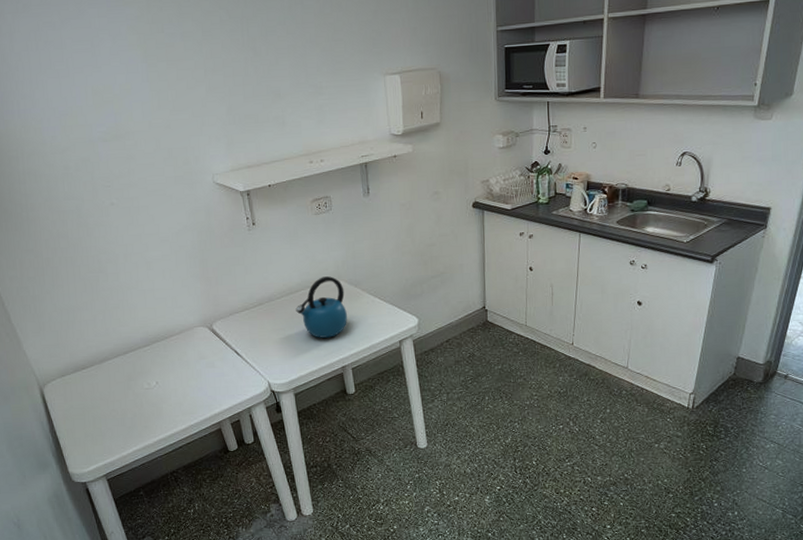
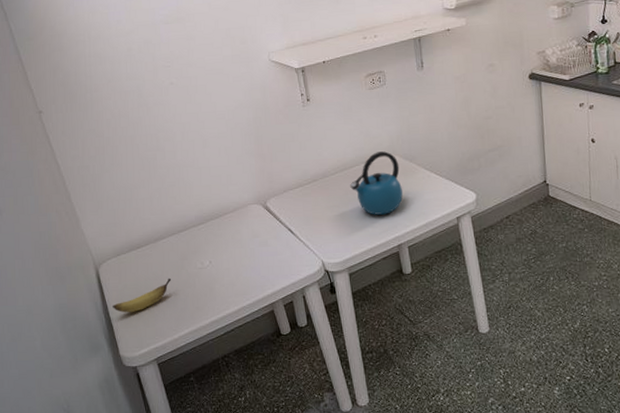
banana: none [59,398,118,431] -> present [113,278,171,312]

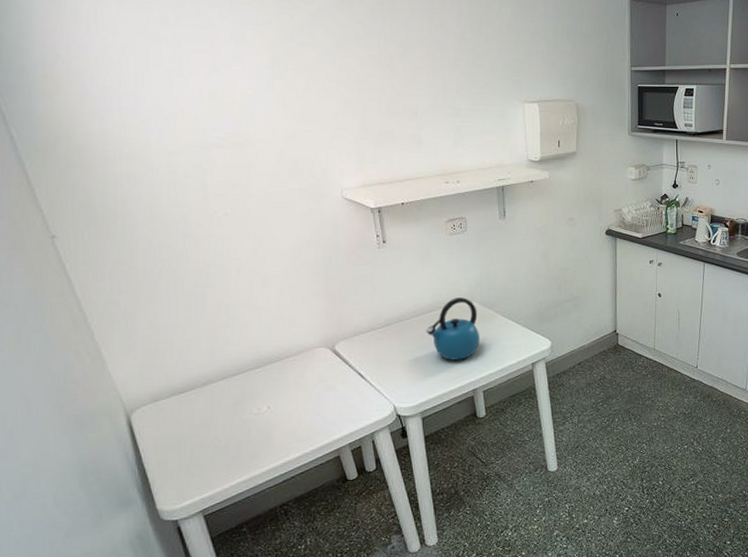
banana: present [113,278,171,312] -> none [148,424,221,463]

